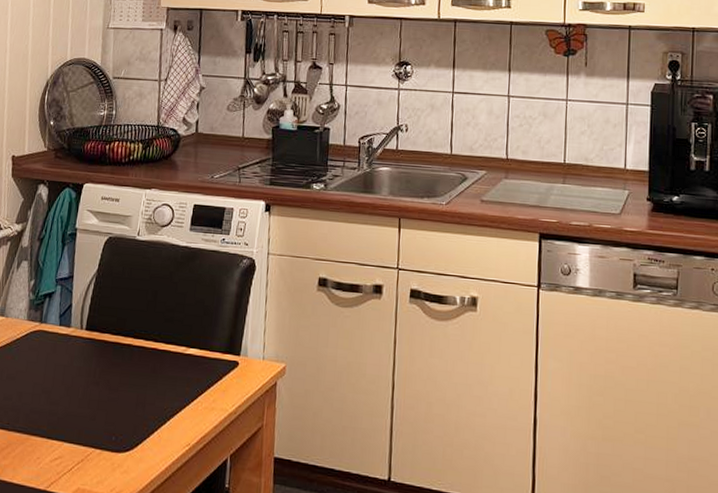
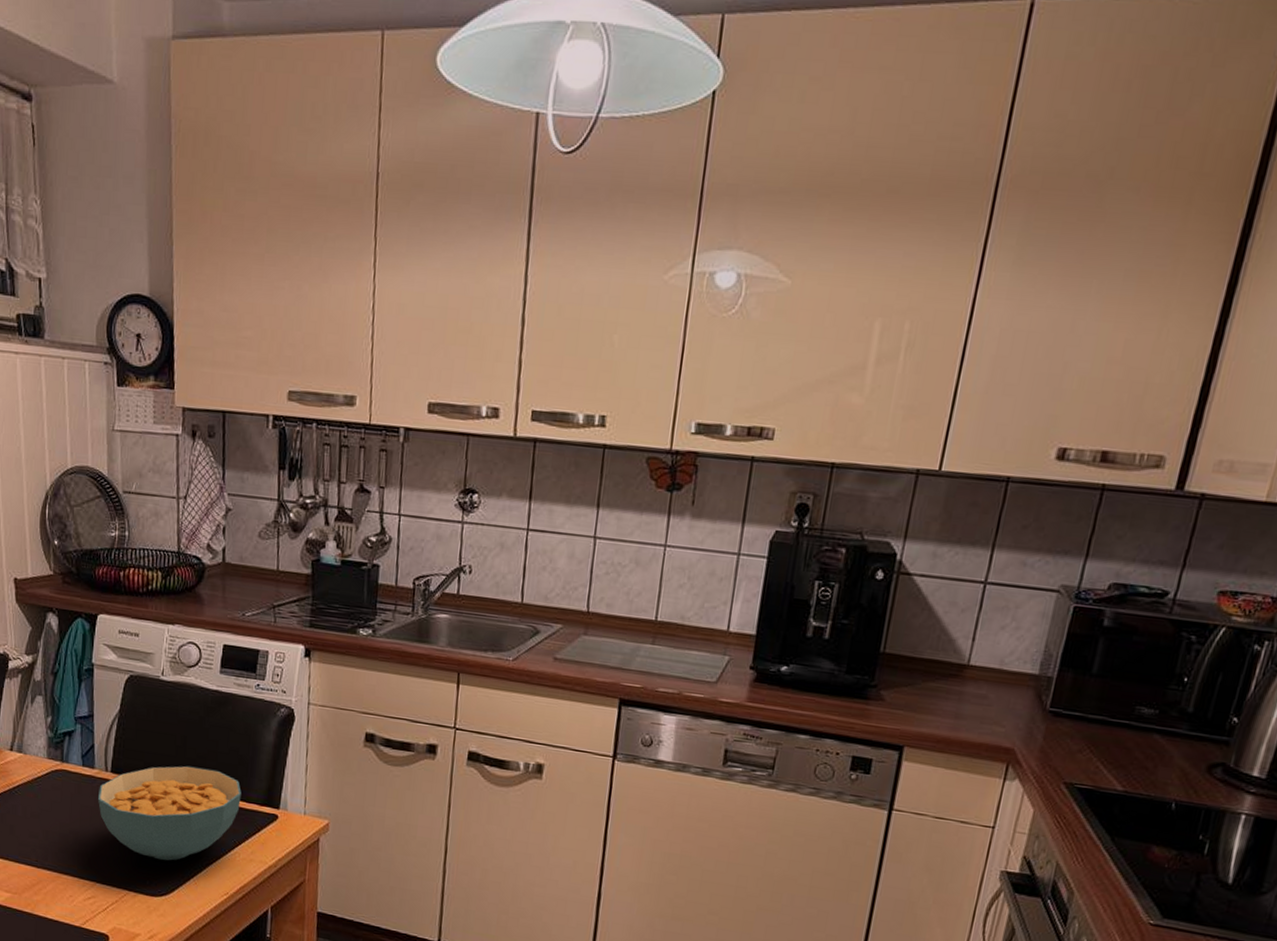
cereal bowl: none [71,319,206,415] -> present [98,765,242,861]

